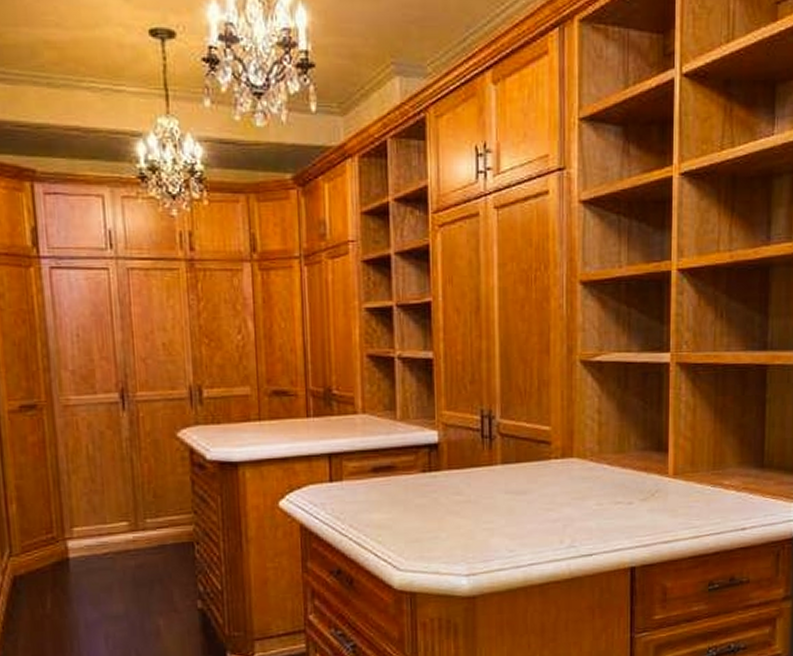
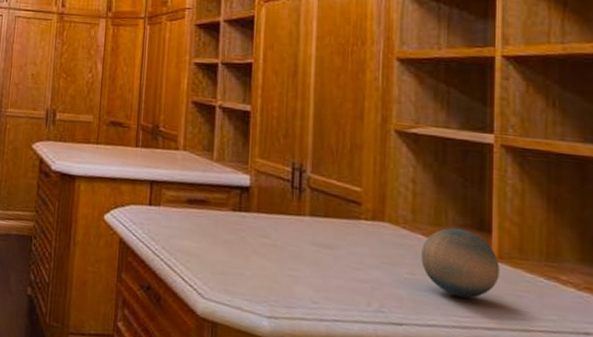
decorative ball: none [608,452,675,518] -> present [421,227,500,298]

